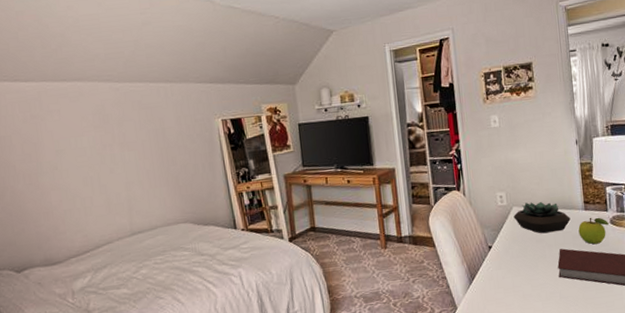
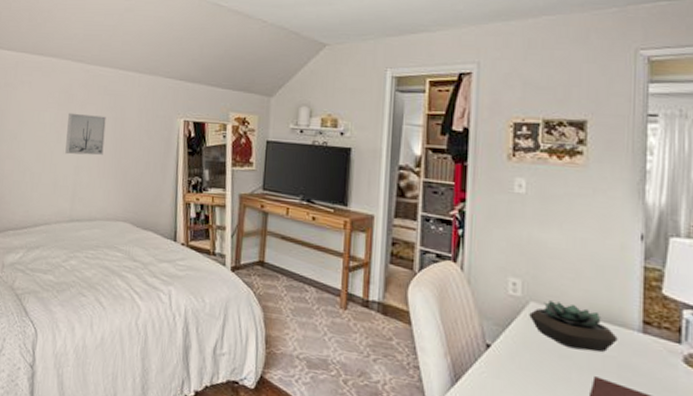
wall art: none [106,130,151,174] -> present [65,112,106,156]
fruit: present [578,217,609,245] -> none [628,345,681,387]

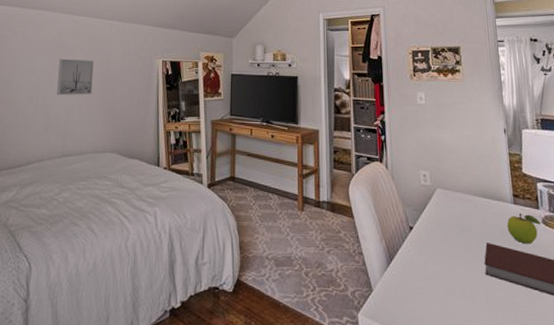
succulent plant: present [529,301,618,352] -> none [437,186,499,223]
fruit: none [628,345,681,387] -> present [507,212,541,244]

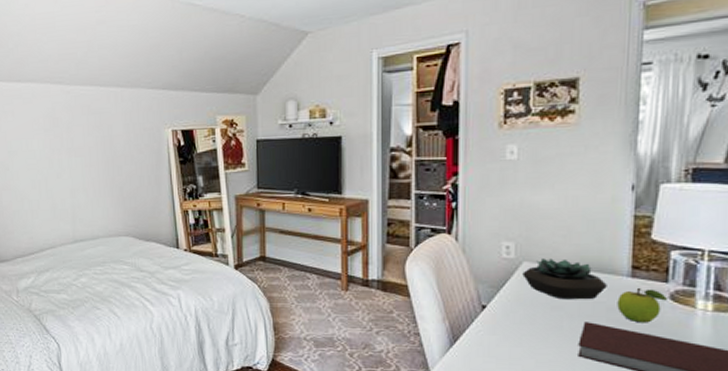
wall art: present [57,58,94,96] -> none [55,136,96,179]
succulent plant: none [437,186,499,223] -> present [522,259,607,300]

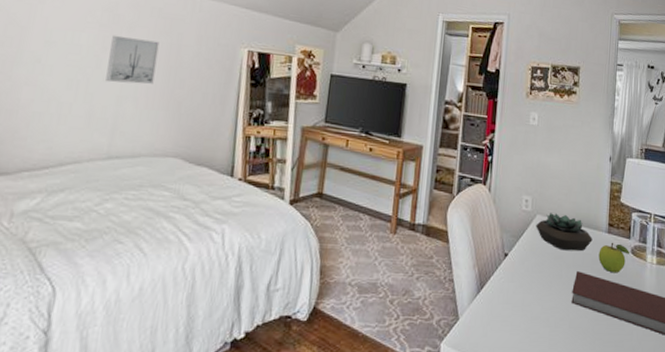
wall art: none [55,136,96,179] -> present [105,35,160,85]

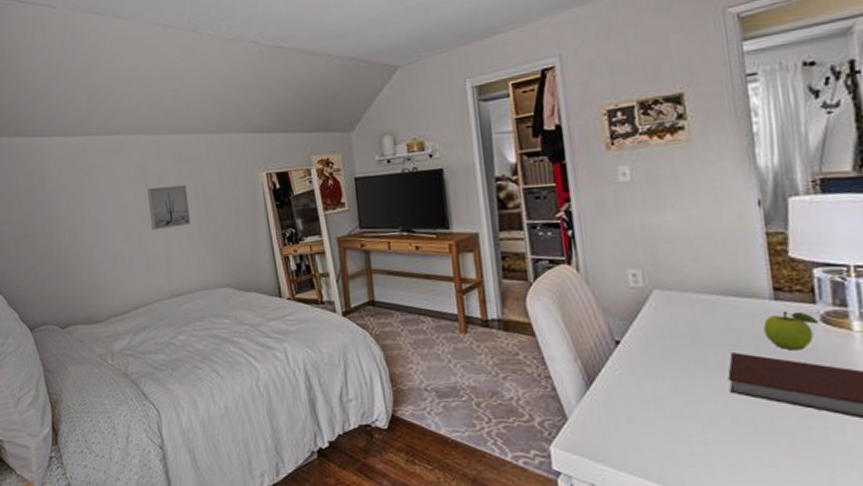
succulent plant: present [536,213,593,251] -> none [654,285,750,329]

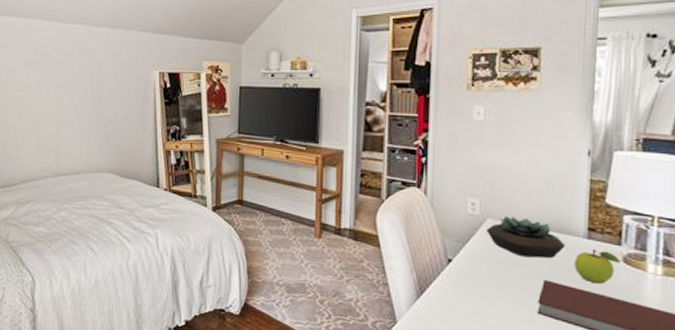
wall art: present [146,184,191,231] -> none [45,71,83,113]
succulent plant: none [654,285,750,329] -> present [486,216,565,258]

